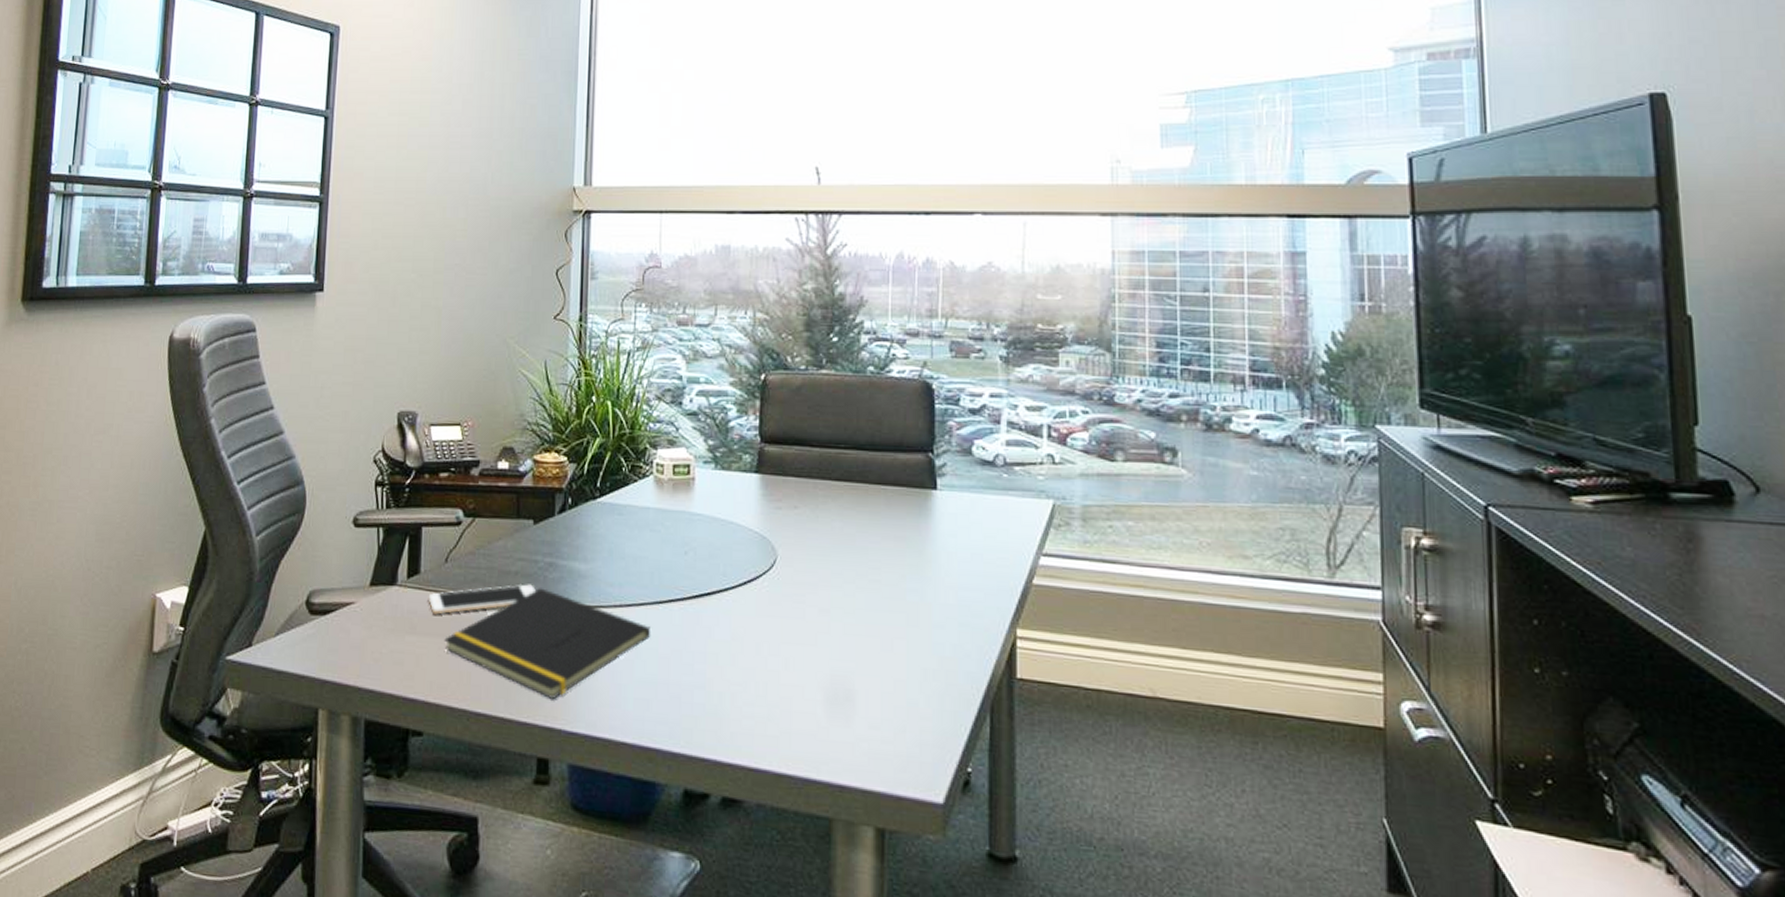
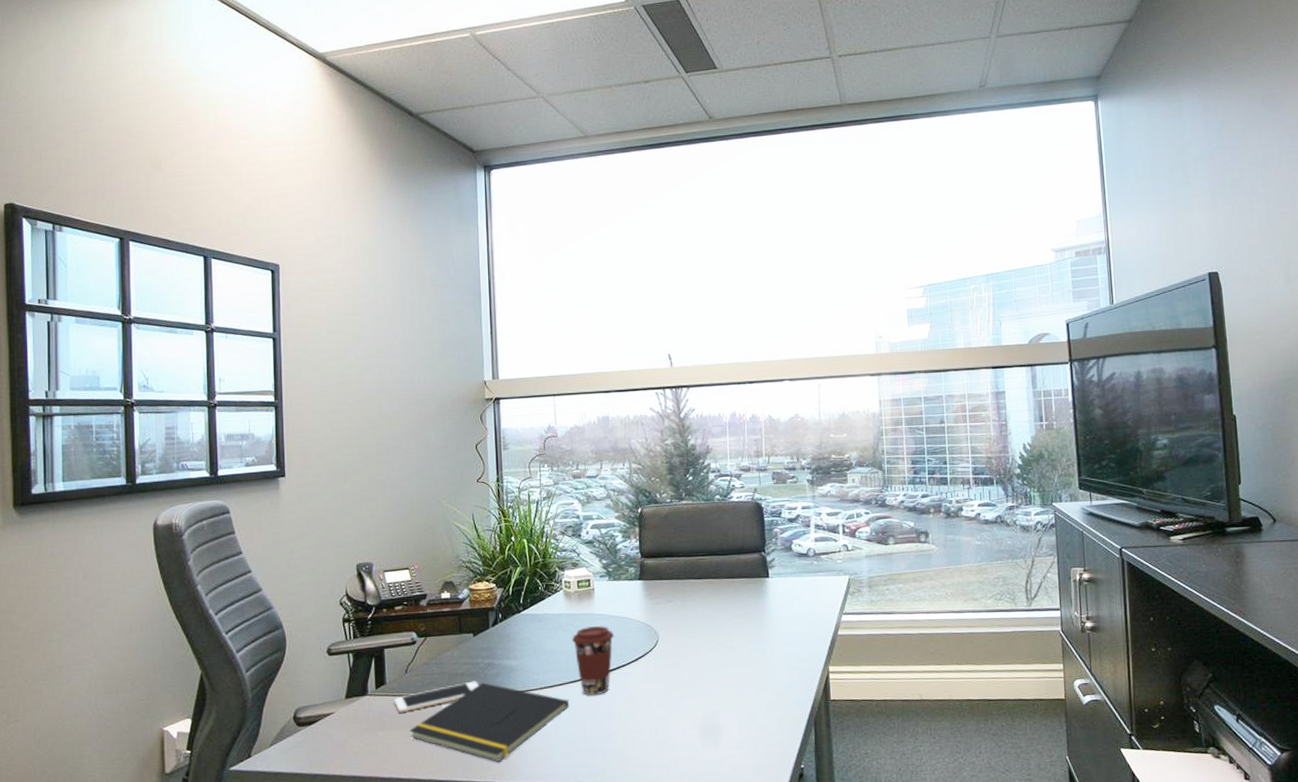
coffee cup: none [659,528,718,626] -> present [571,625,615,696]

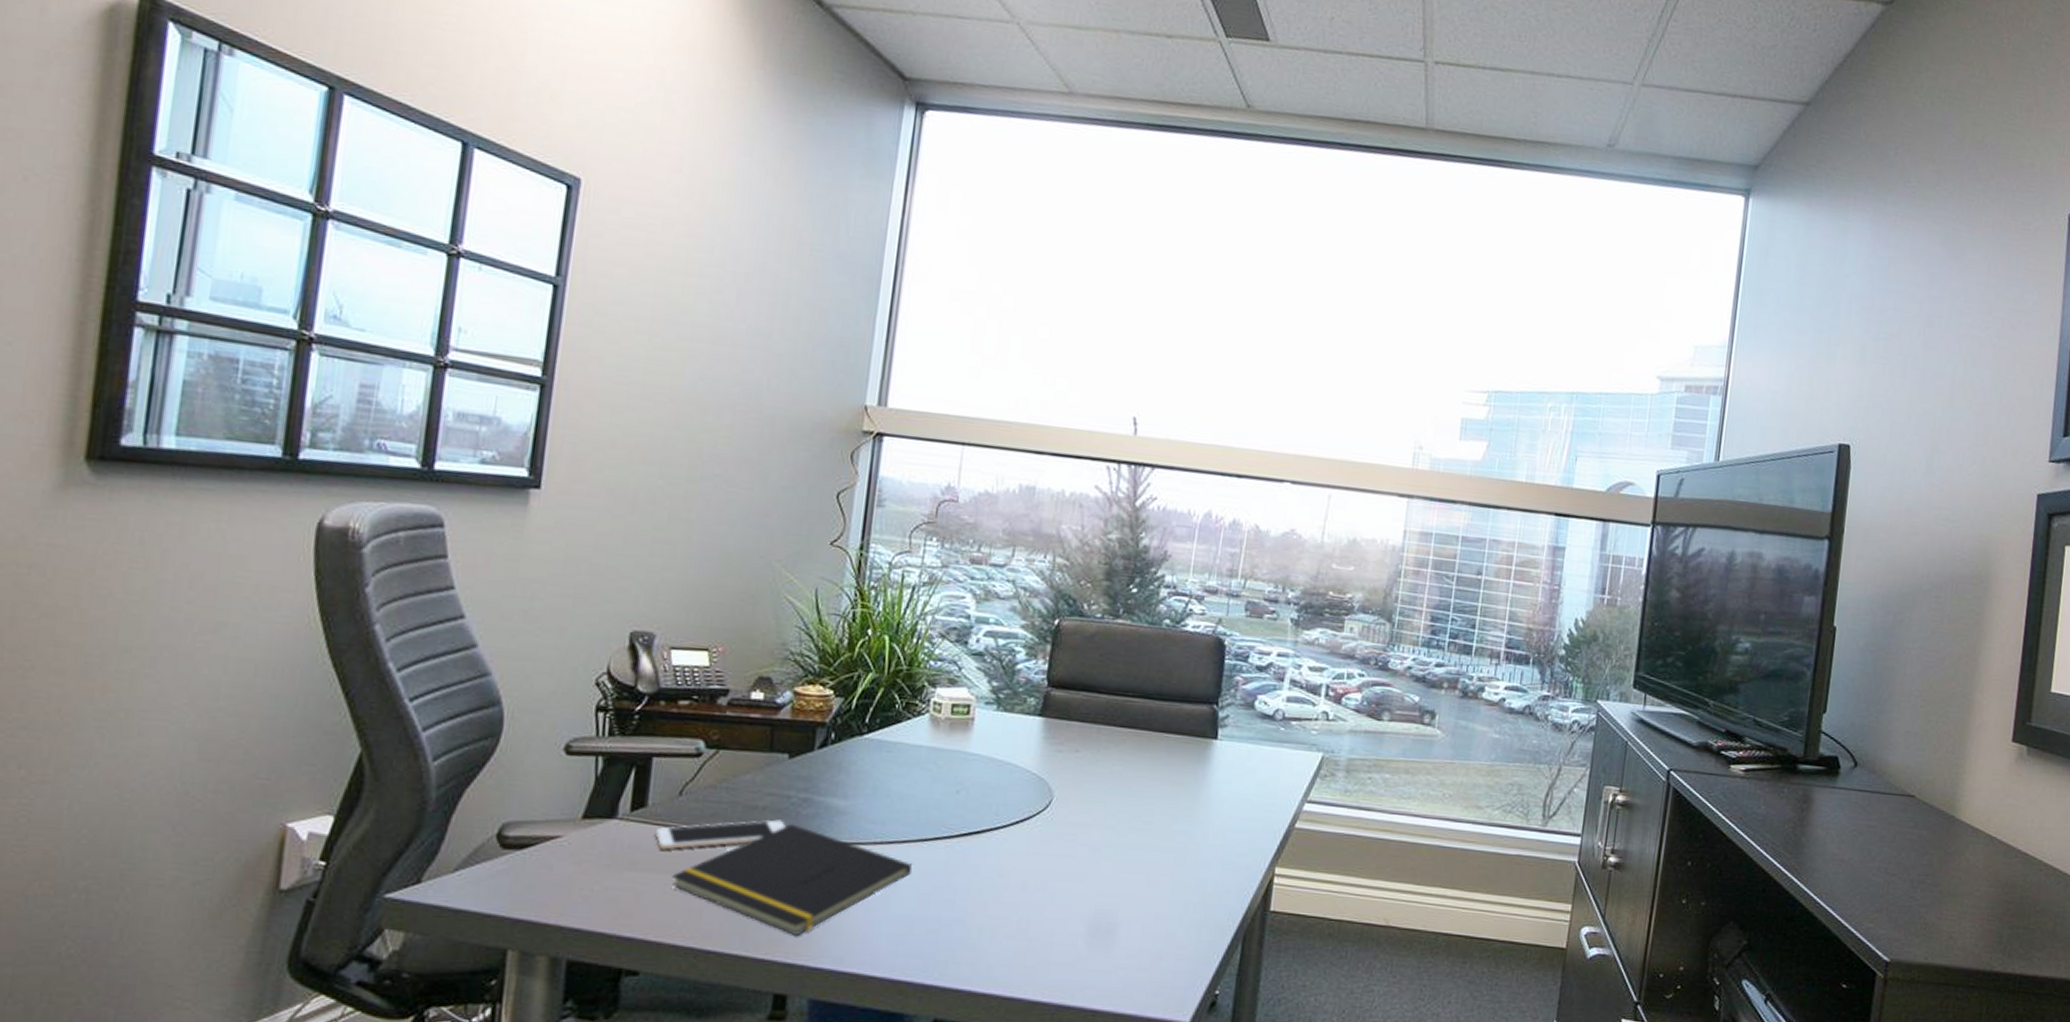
coffee cup: present [571,625,615,696] -> none [930,767,992,863]

